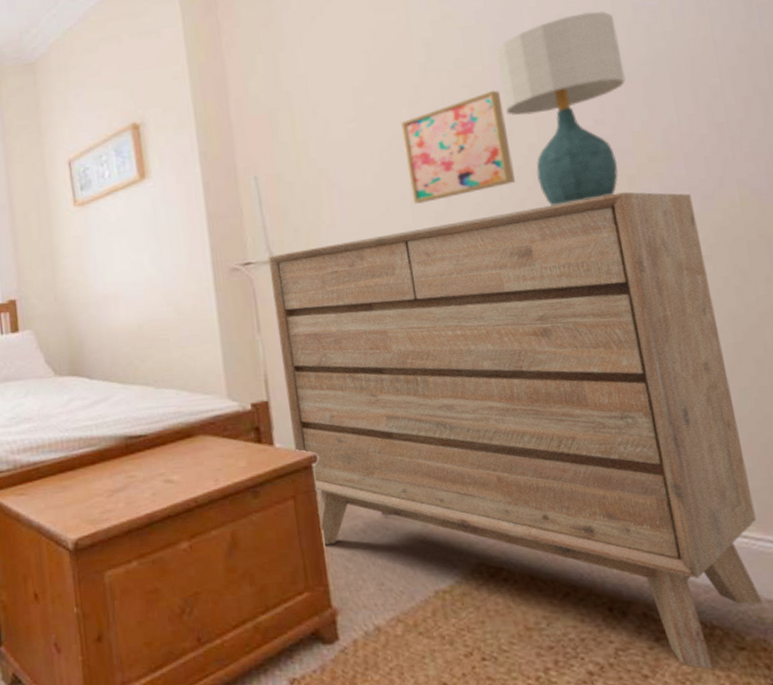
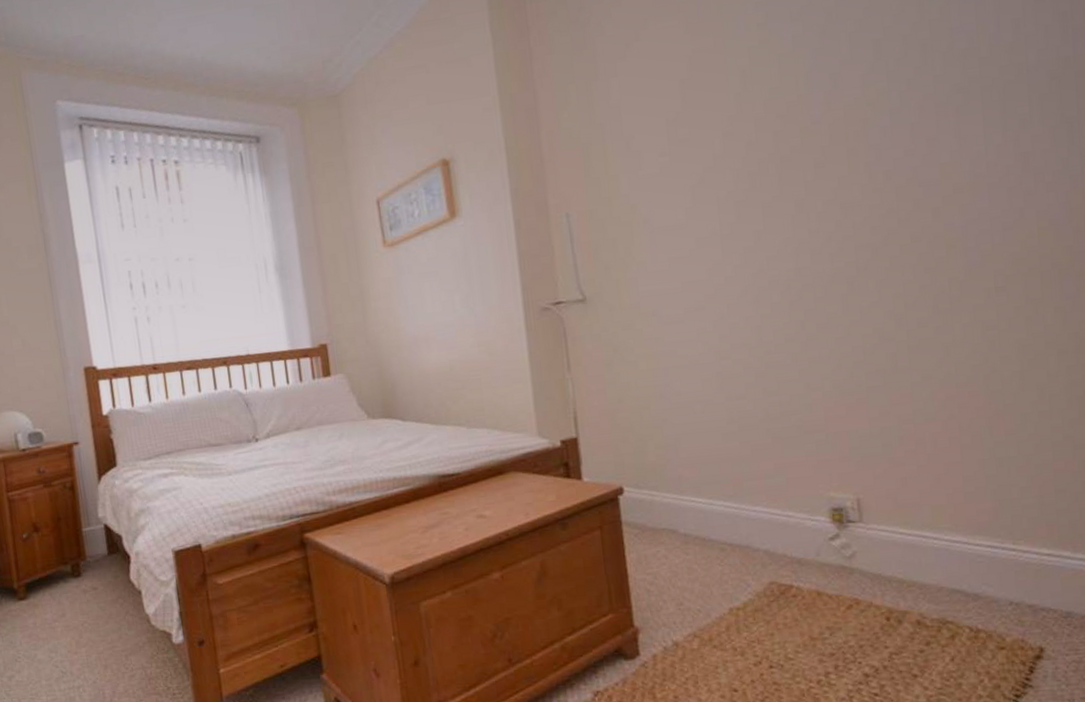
dresser: present [268,191,763,669] -> none [578,224,1025,667]
wall art: present [401,90,515,204] -> none [714,120,824,239]
table lamp: present [495,10,626,207] -> none [811,35,938,240]

